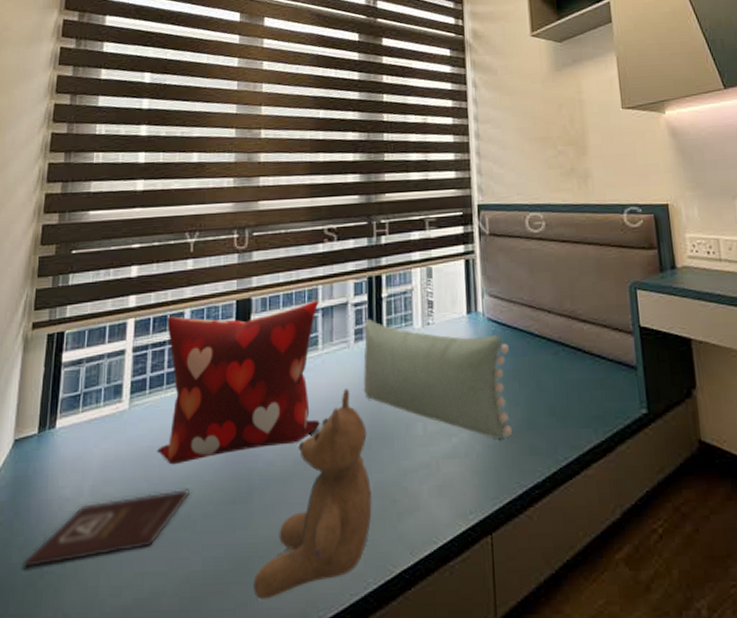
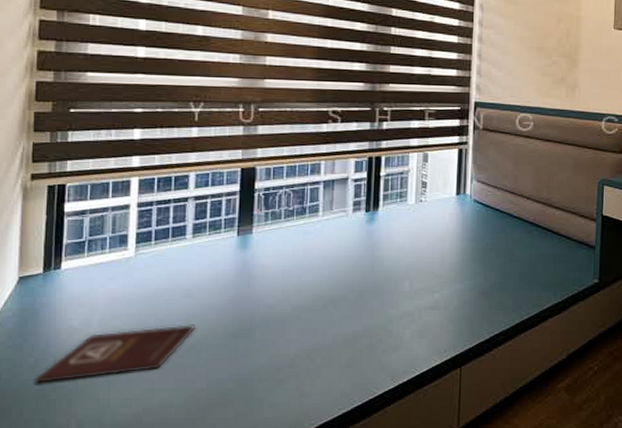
decorative pillow: present [156,300,320,465] -> none [162,174,321,305]
teddy bear: present [253,387,372,600] -> none [253,249,361,411]
pillow: present [363,318,513,440] -> none [358,192,490,297]

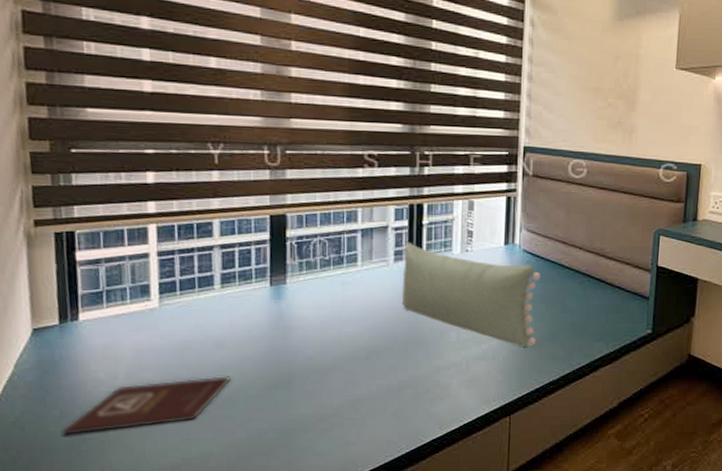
pillow: none [358,192,490,297] -> present [401,242,540,348]

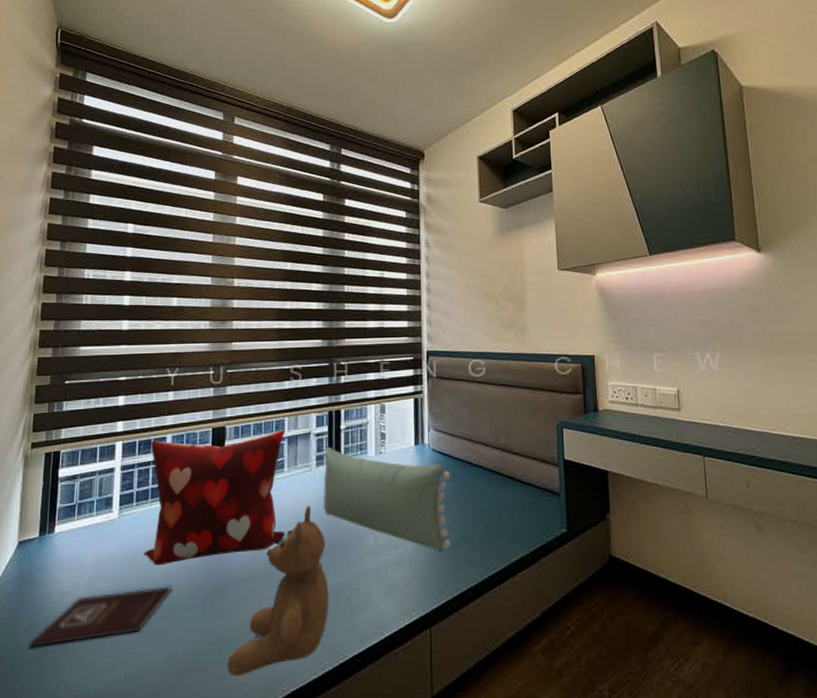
decorative pillow: none [192,222,359,356] -> present [143,430,285,566]
teddy bear: none [297,300,407,459] -> present [227,505,329,676]

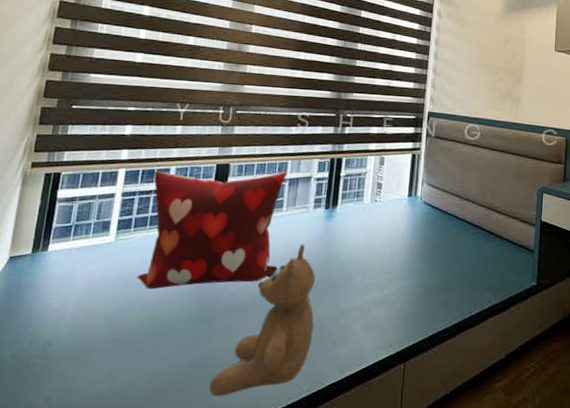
book: present [29,586,172,648] -> none [11,309,163,360]
pillow: present [323,446,451,551] -> none [316,191,438,294]

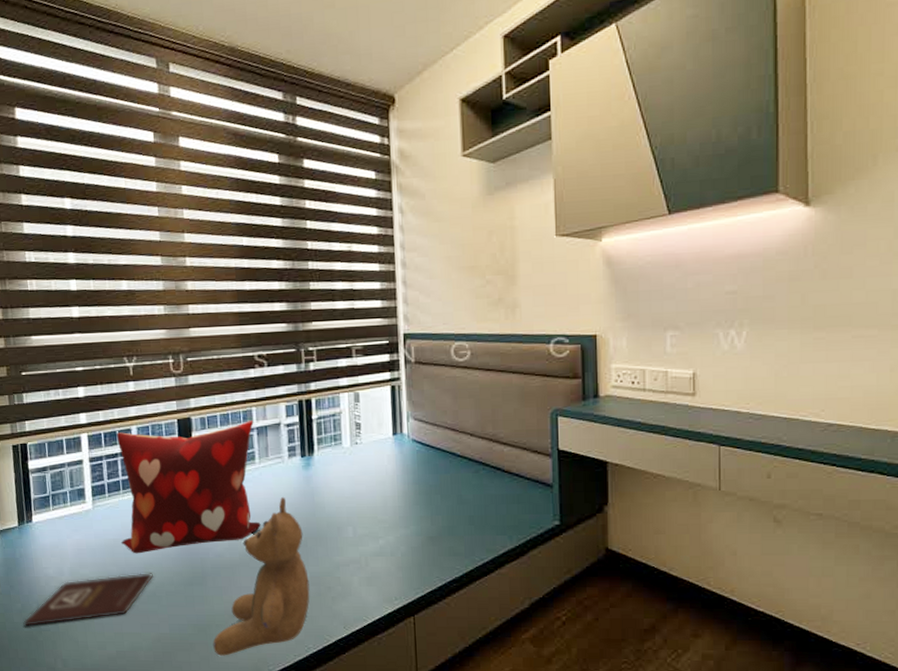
book: none [11,309,163,360] -> present [23,573,153,627]

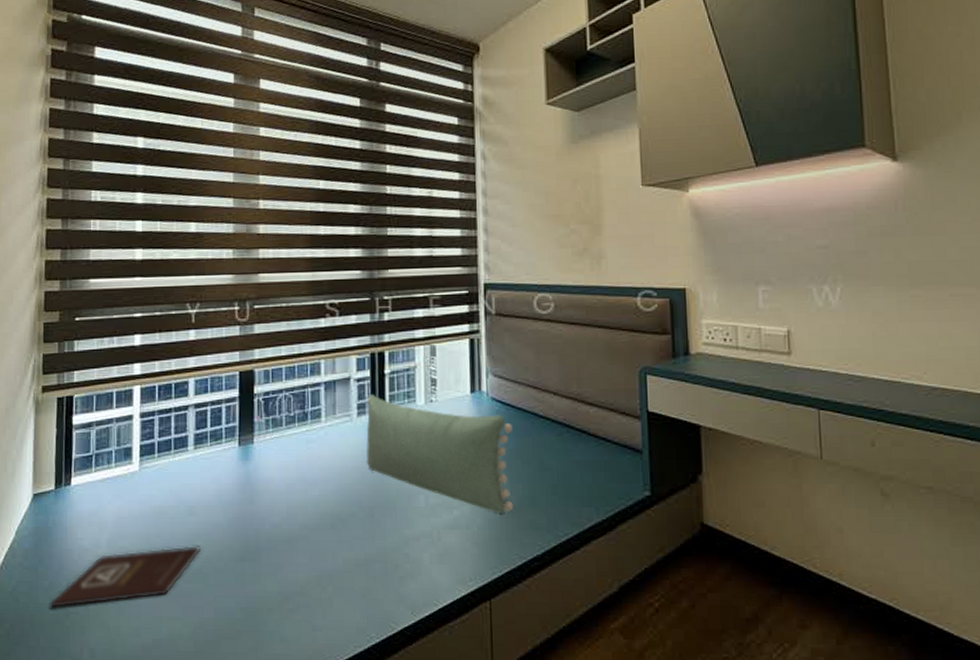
decorative pillow: present [116,420,261,554] -> none [167,374,324,523]
teddy bear: present [213,496,310,656] -> none [263,459,375,646]
pillow: none [296,437,434,543] -> present [366,393,514,514]

